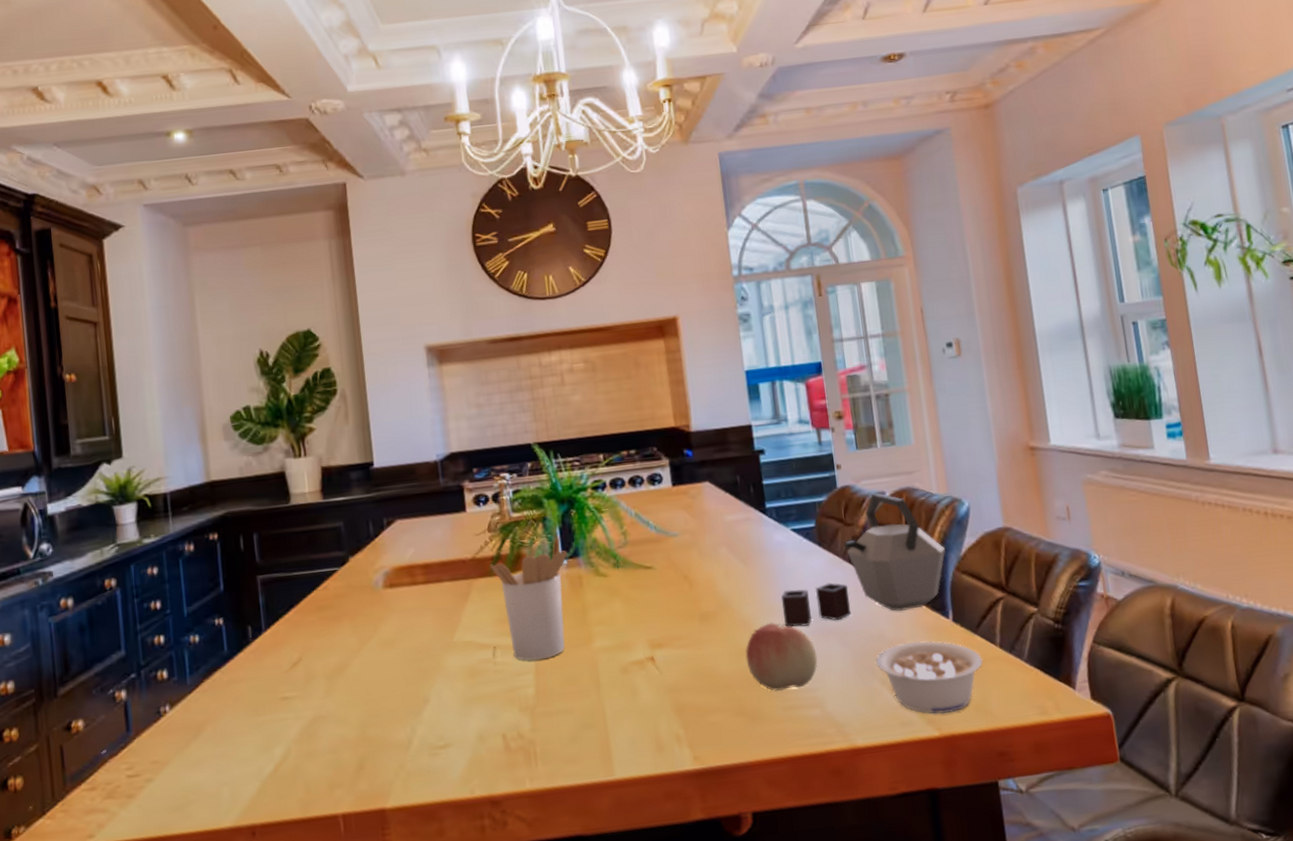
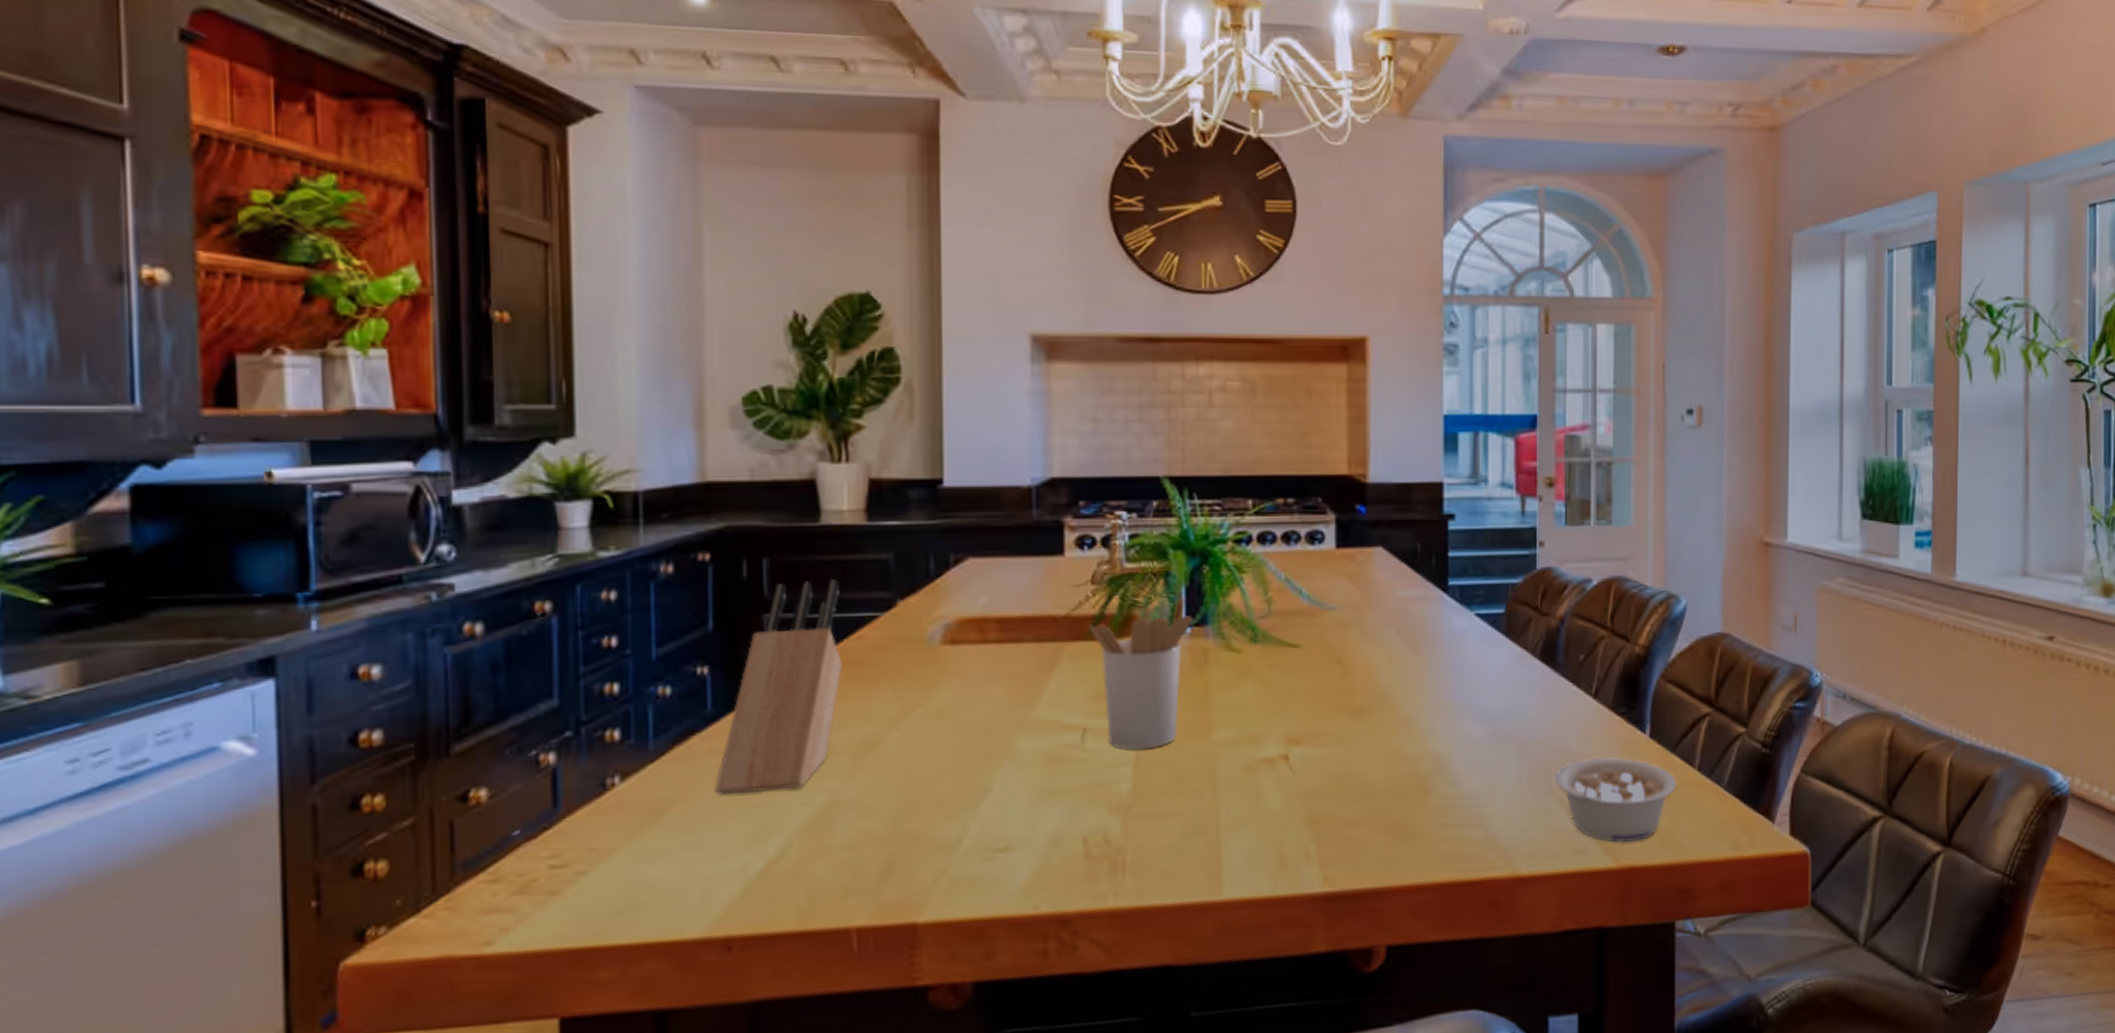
knife block: none [233,545,315,716] -> present [714,579,842,795]
fruit: present [745,622,818,691] -> none [1401,723,1487,806]
kettle: present [781,493,946,627] -> none [1454,579,1653,731]

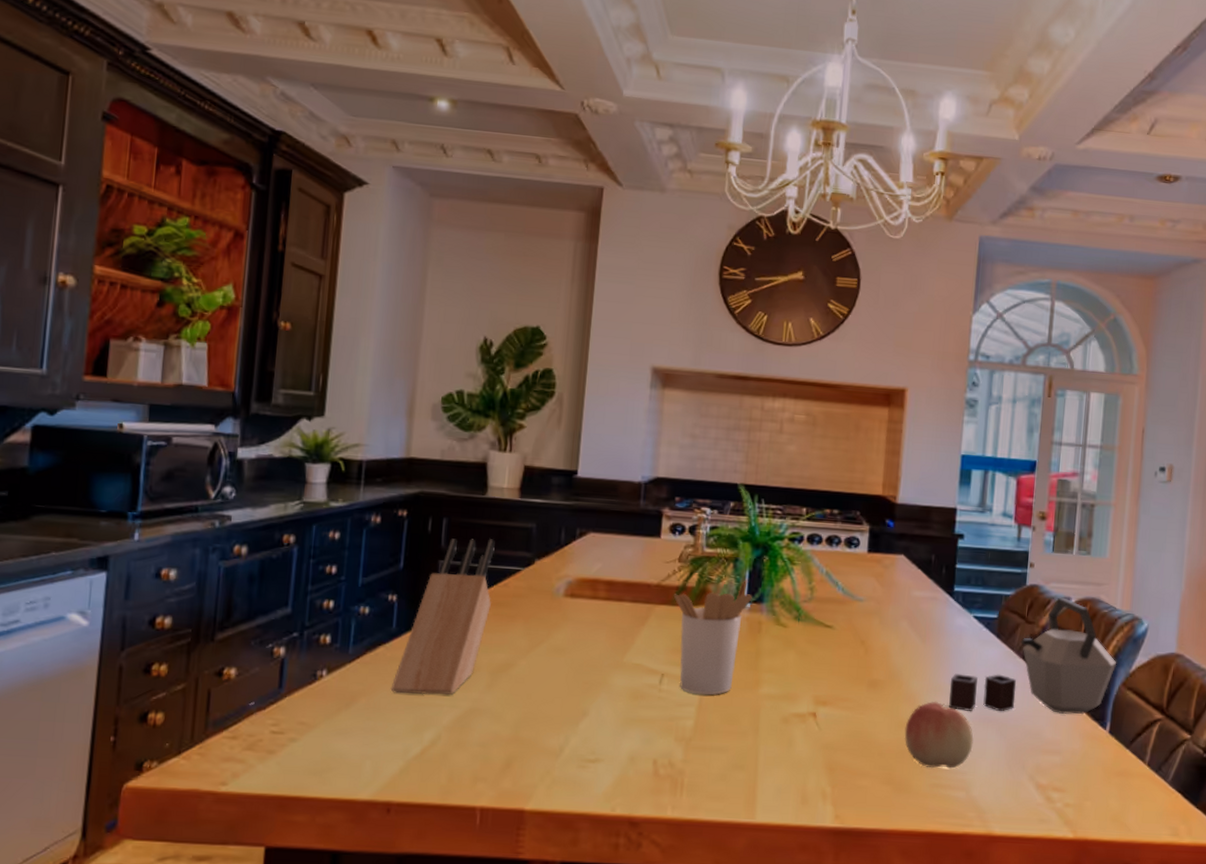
fruit: none [1401,723,1487,806] -> present [904,701,974,769]
kettle: none [1454,579,1653,731] -> present [949,597,1117,715]
legume: present [1556,757,1677,842] -> none [1028,744,1129,818]

